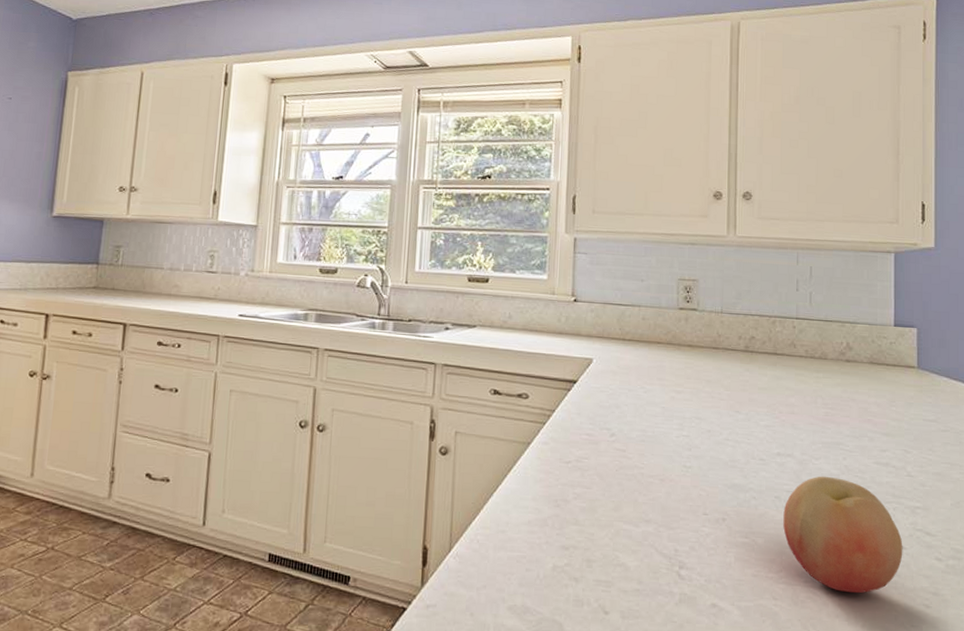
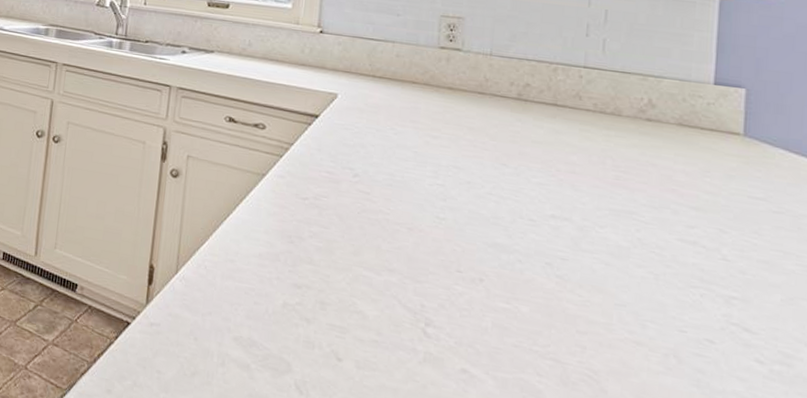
fruit: present [783,476,903,594] -> none [554,246,711,387]

